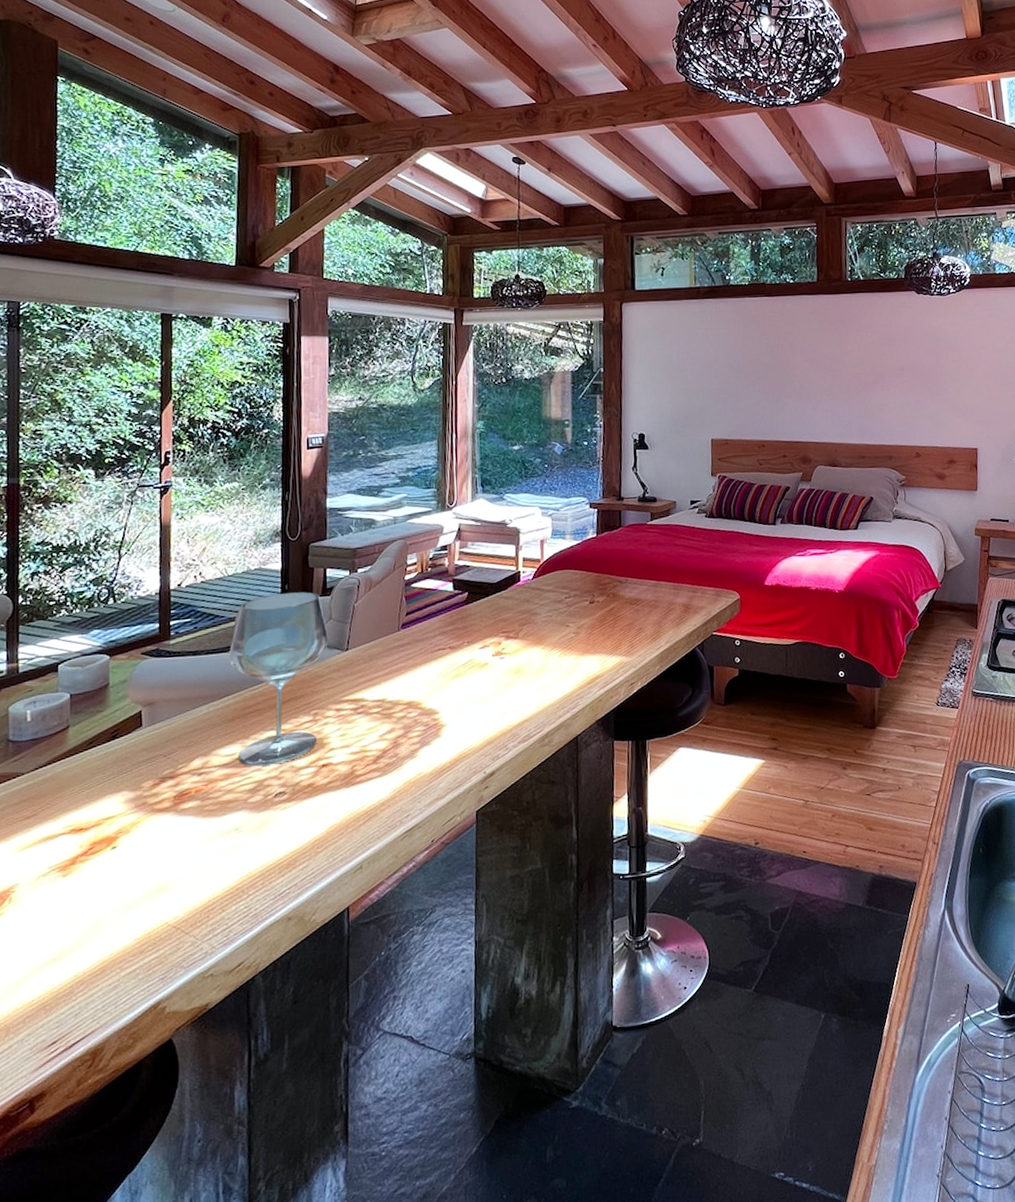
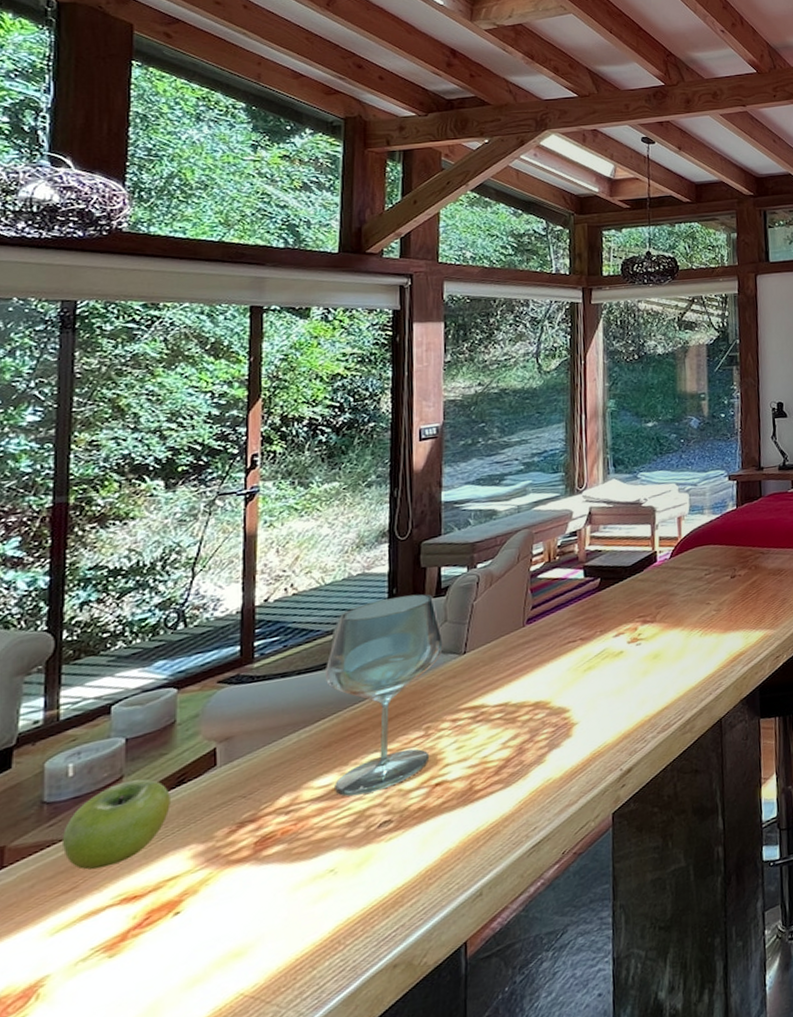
fruit: none [24,730,107,802] -> present [61,779,170,870]

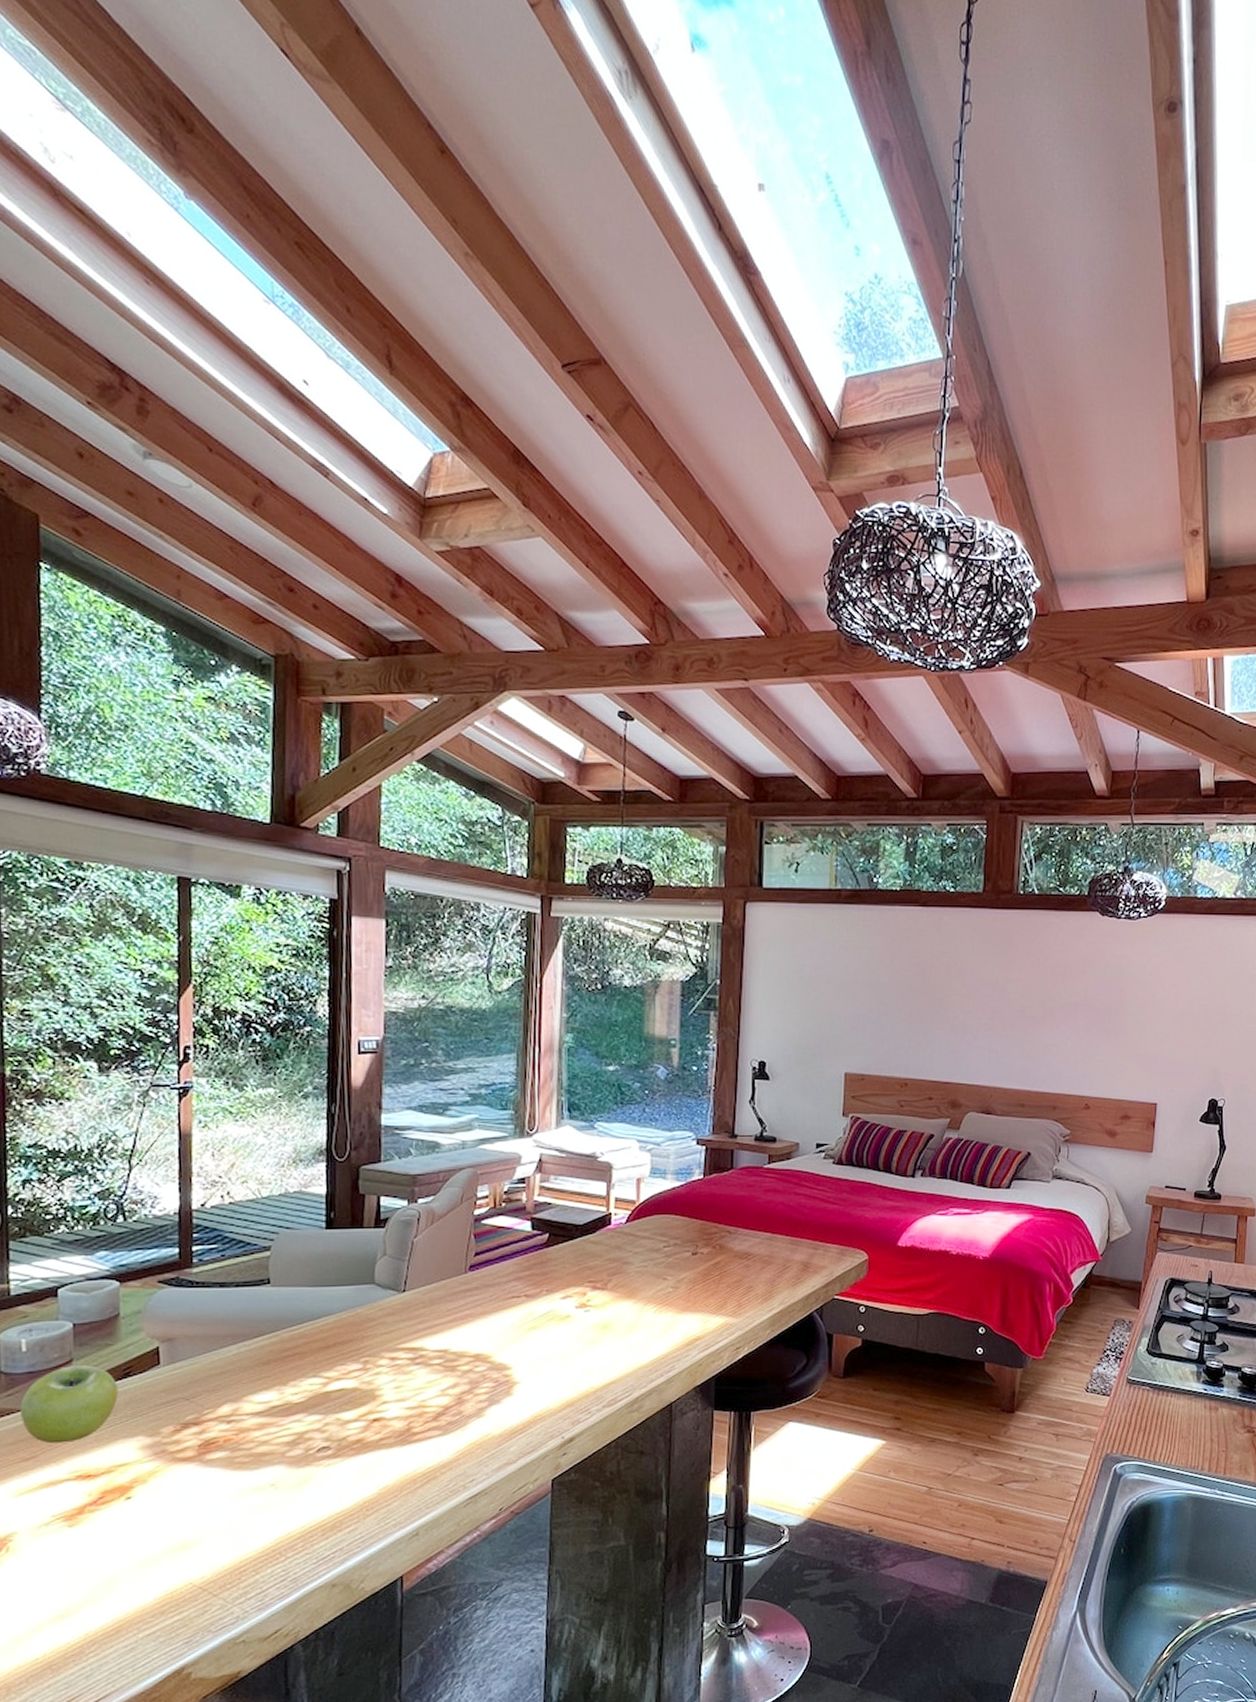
wine glass: present [324,594,444,797] -> none [262,1221,383,1417]

